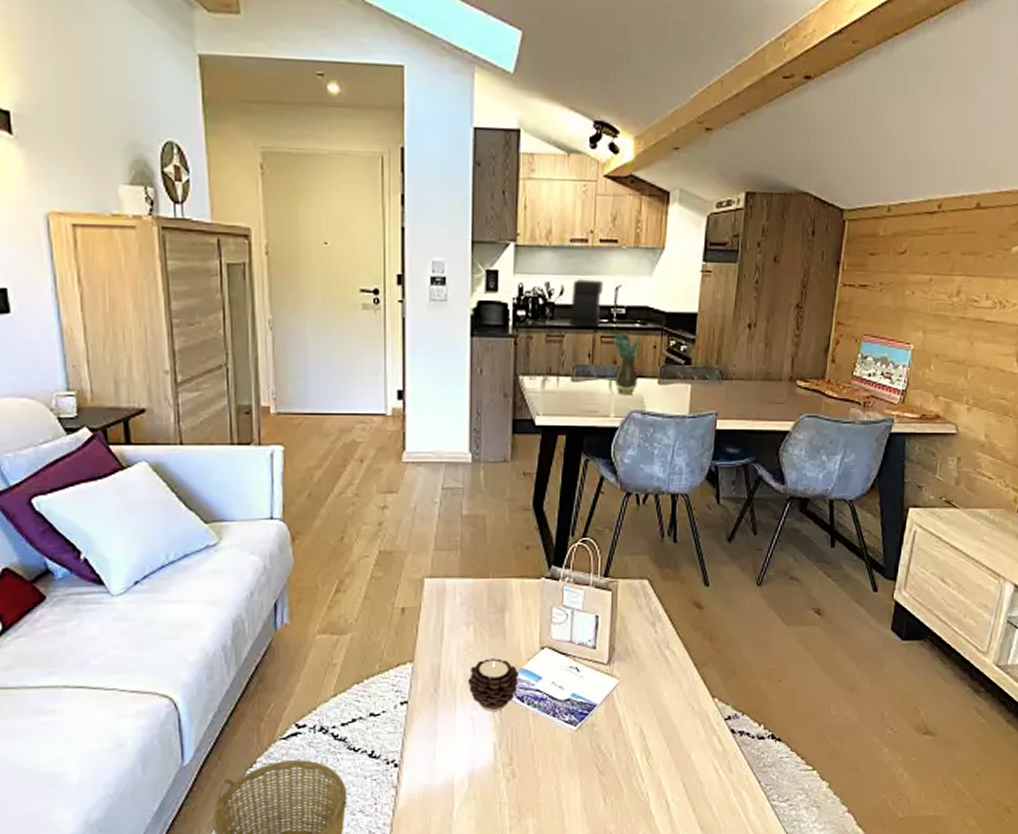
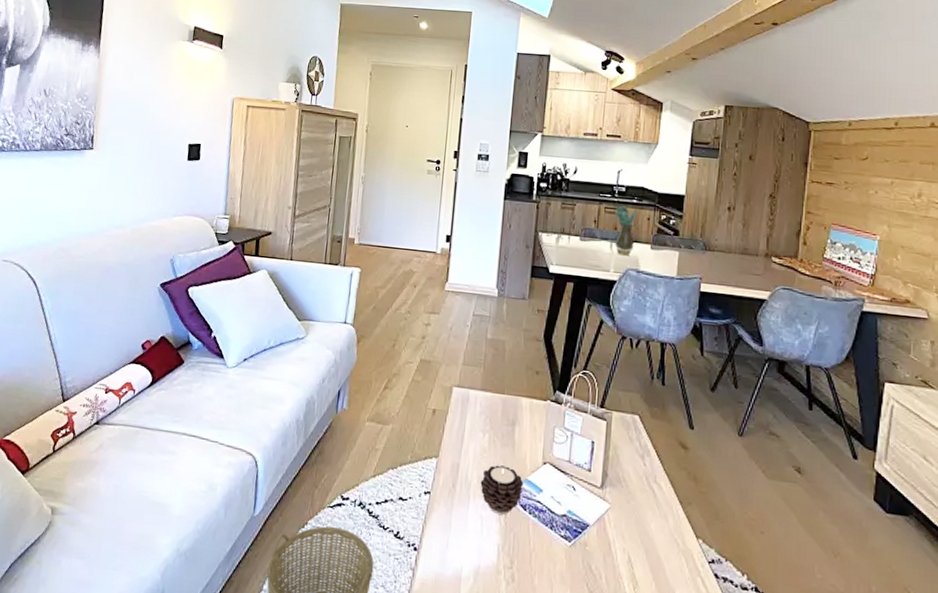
coffee maker: present [568,279,604,328] -> none [580,163,609,201]

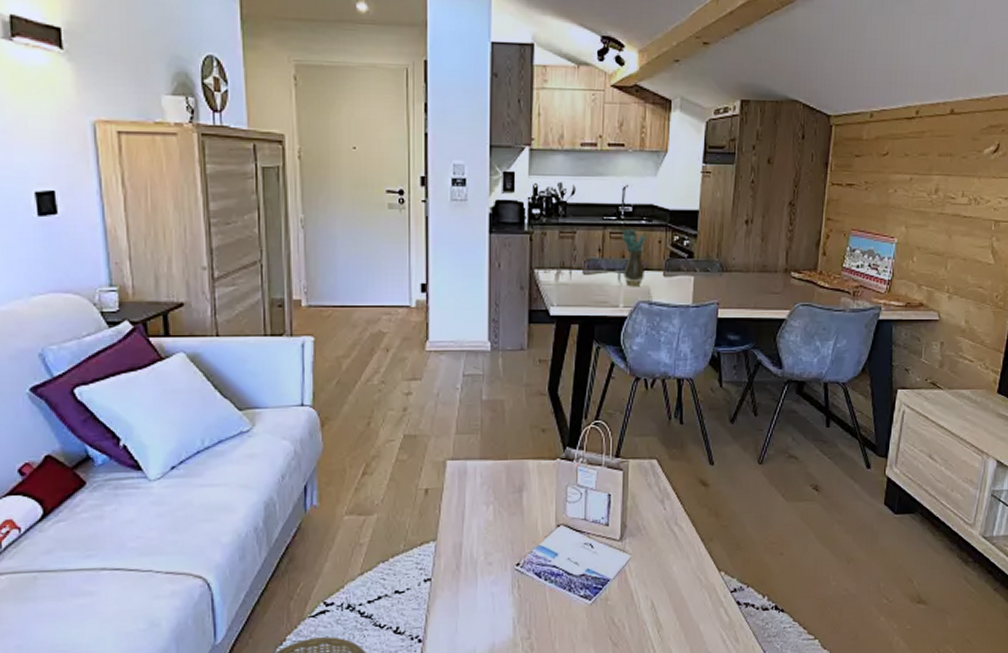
candle: present [480,465,524,515] -> none [488,536,537,587]

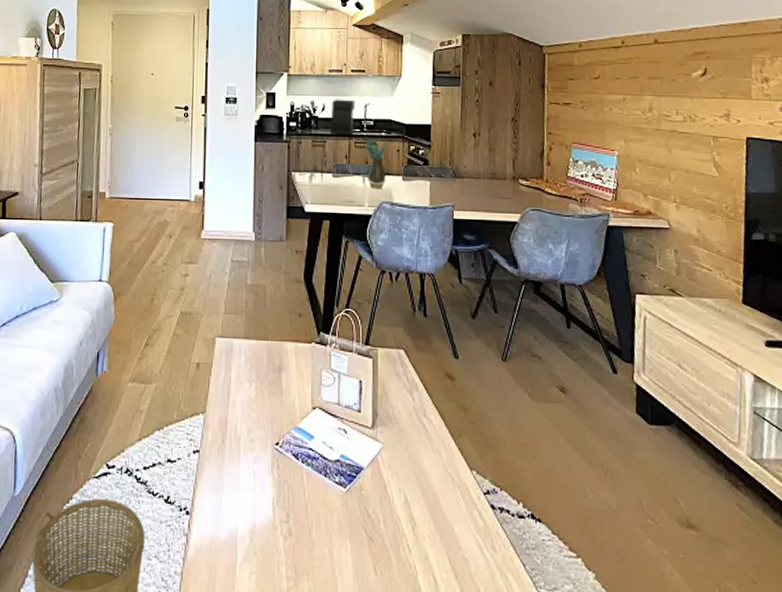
coffee maker: none [580,180,612,225] -> present [329,99,356,136]

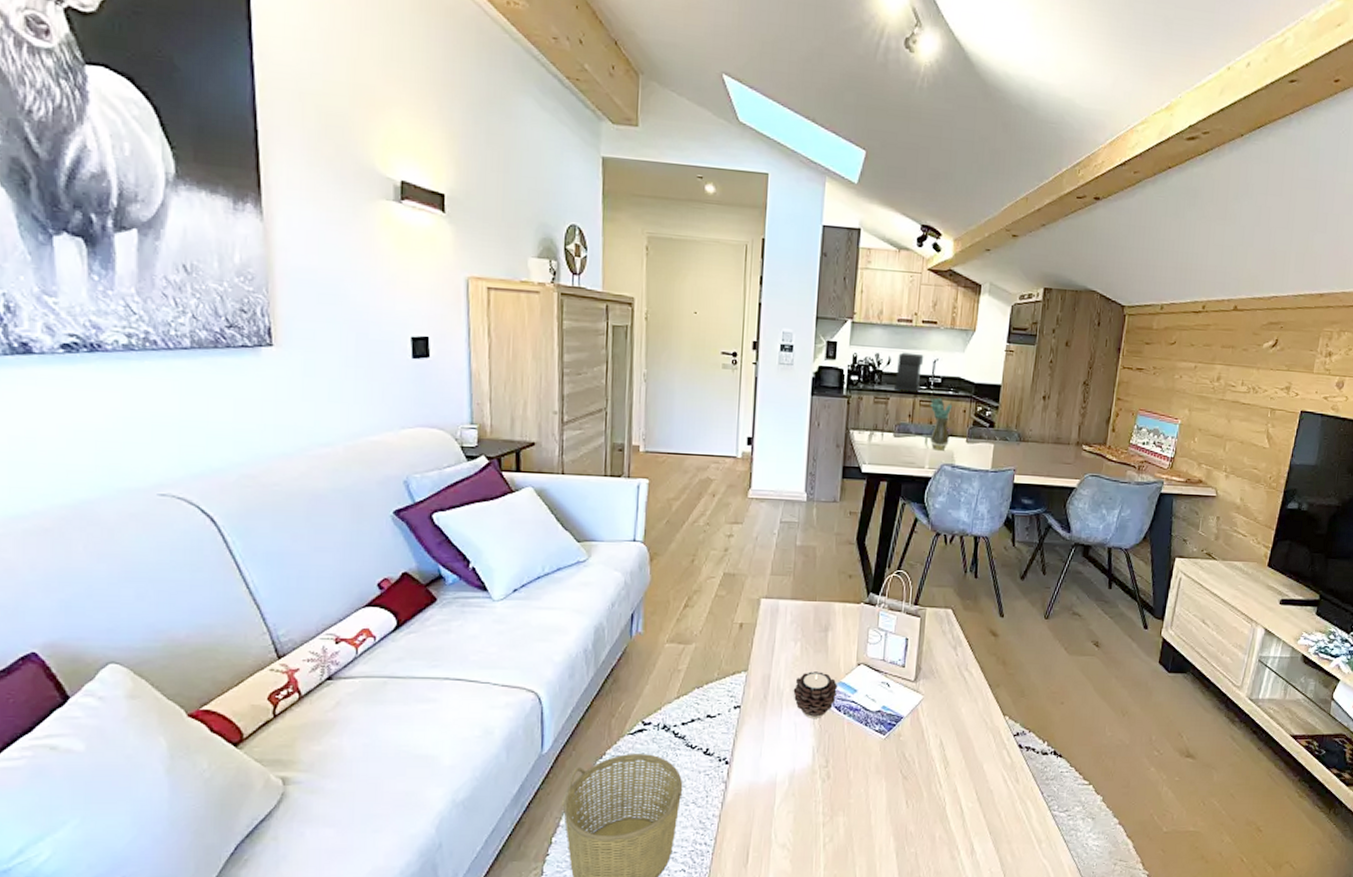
candle: none [250,415,295,466] -> present [793,671,838,718]

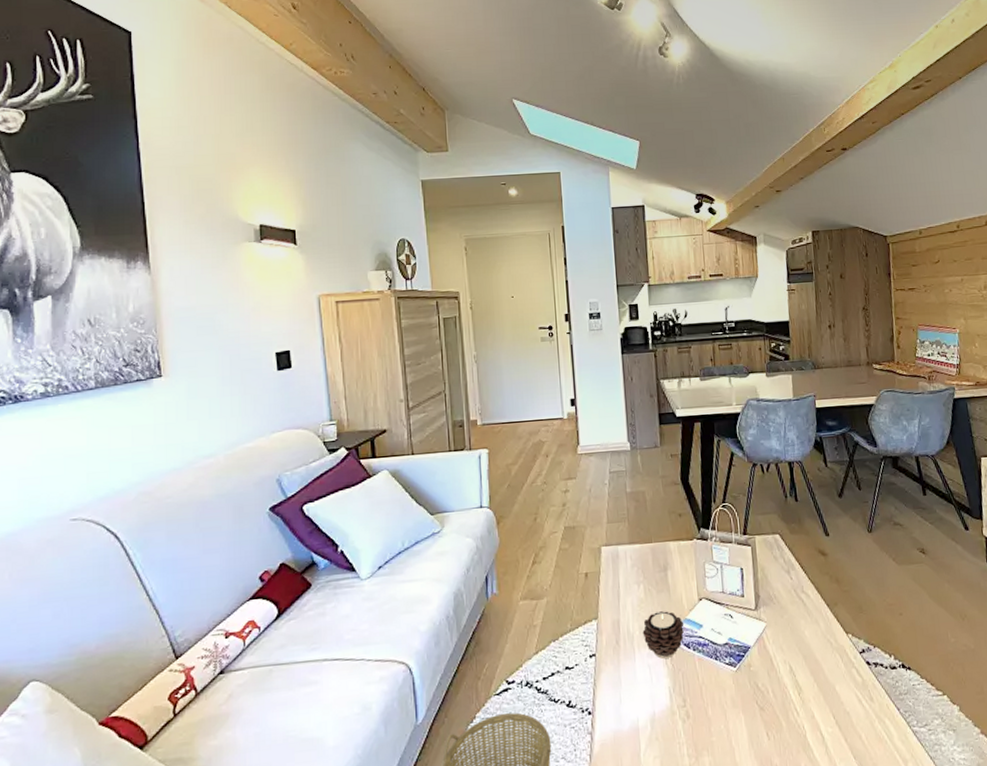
coffee maker: present [893,352,924,393] -> none [693,304,718,339]
vase: present [930,394,953,451] -> none [727,338,751,388]

